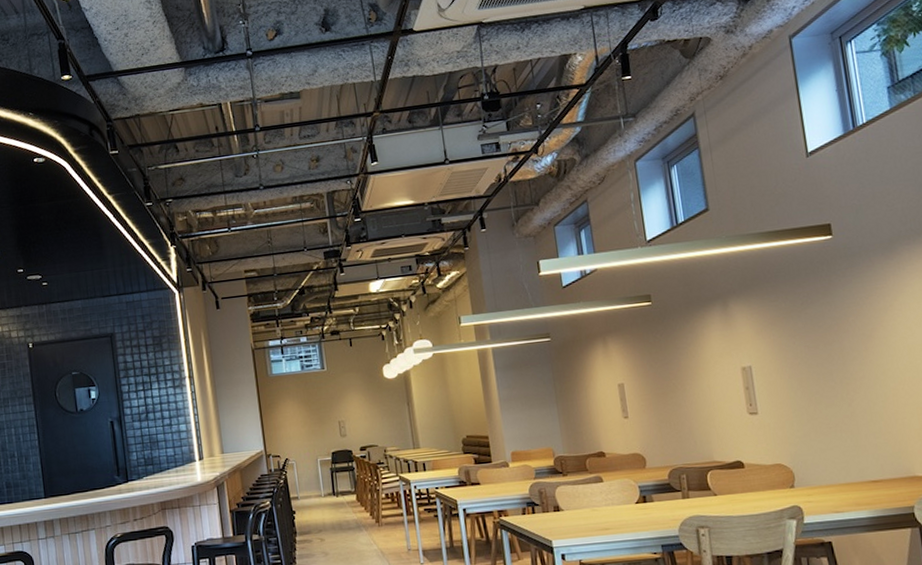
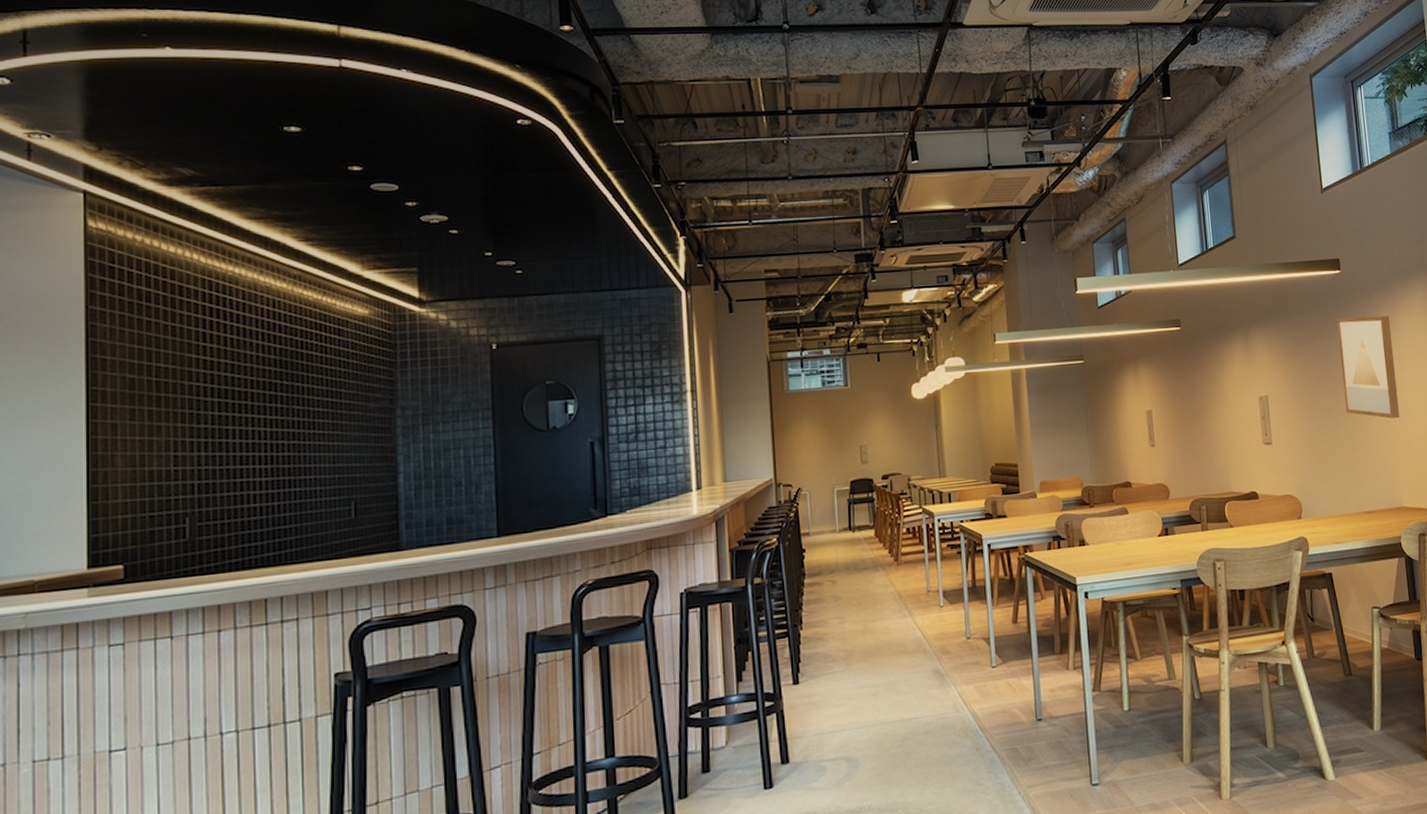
wall art: none [829,278,910,386] -> present [1337,315,1400,419]

